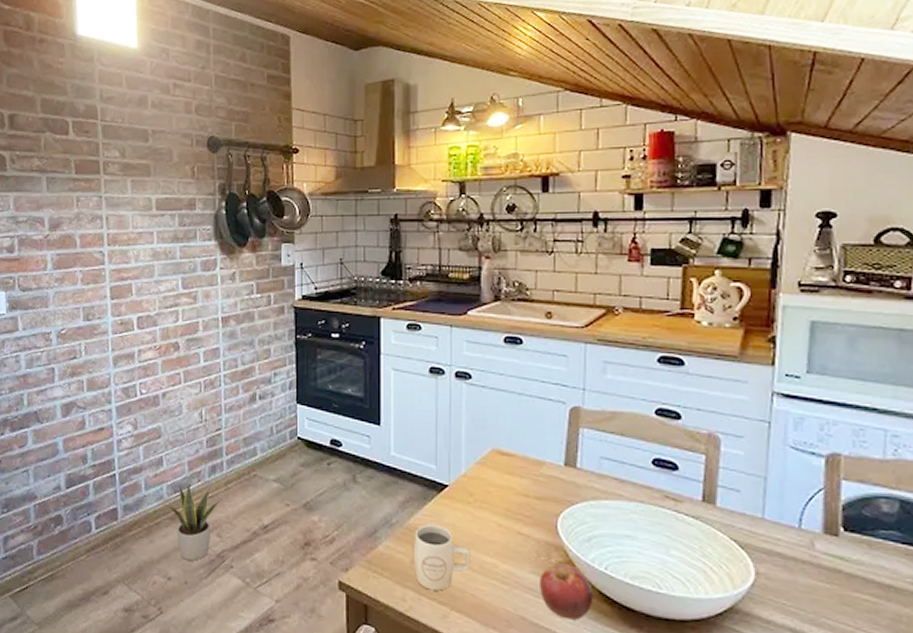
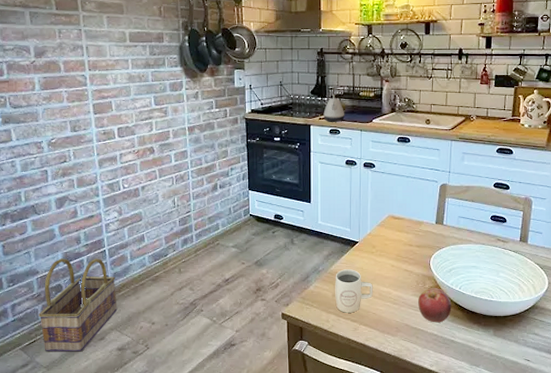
basket: none [33,481,126,608] -> present [38,258,118,352]
potted plant: present [166,484,222,561] -> none [148,253,193,309]
kettle: none [398,266,428,314] -> present [323,87,345,122]

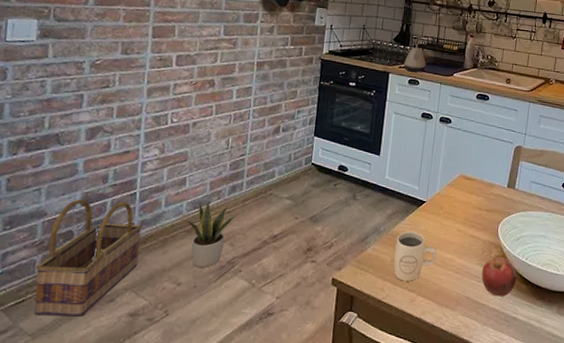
potted plant: none [148,253,193,309] -> present [184,201,238,268]

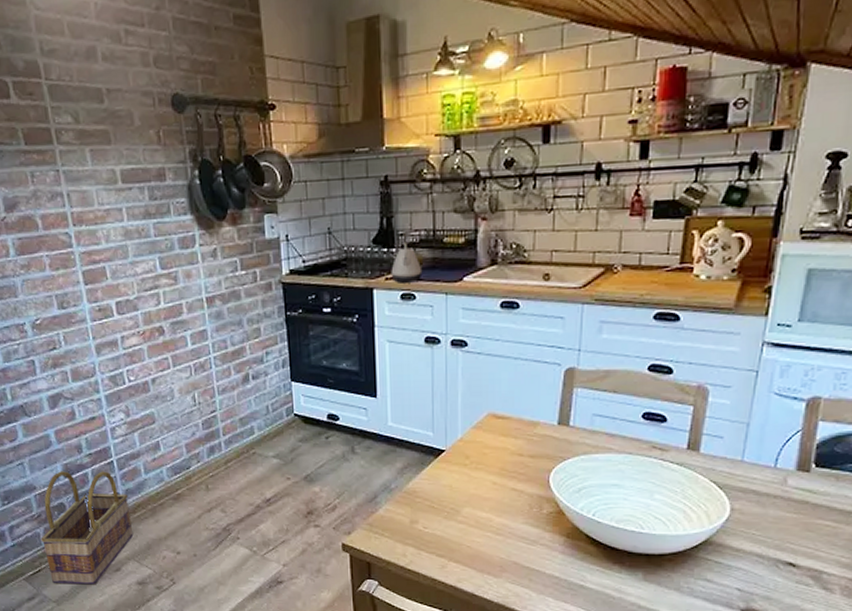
potted plant: present [184,201,238,268] -> none [168,465,223,535]
mug: present [393,231,436,281] -> none [412,487,467,545]
fruit: present [481,257,517,297] -> none [532,514,581,561]

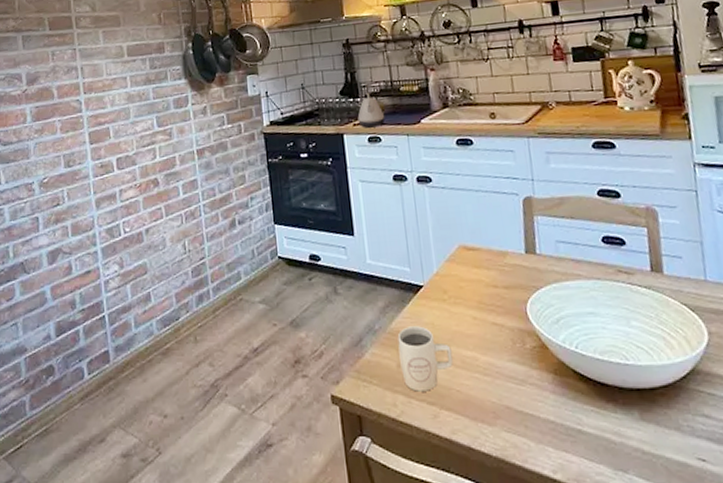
basket: present [41,471,134,585] -> none [26,327,121,462]
mug: none [412,487,467,545] -> present [397,326,453,392]

